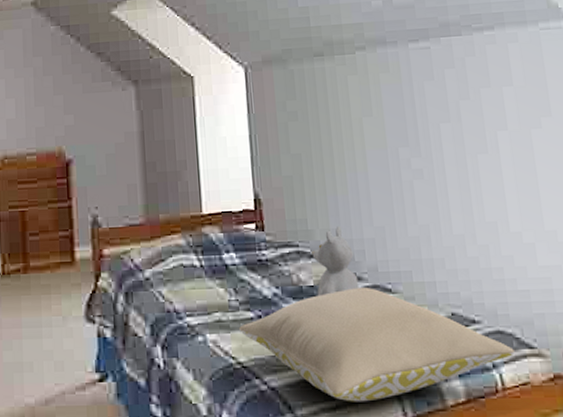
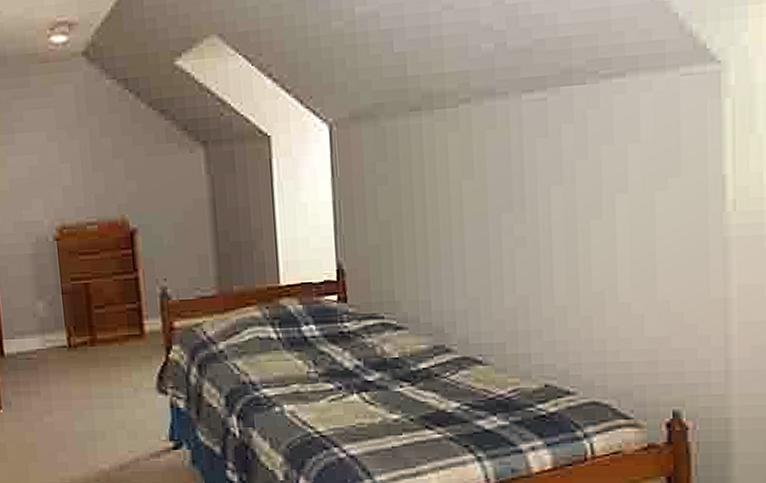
pillow: present [238,288,515,402] -> none [317,360,609,469]
teddy bear: present [312,225,359,297] -> none [398,296,447,369]

